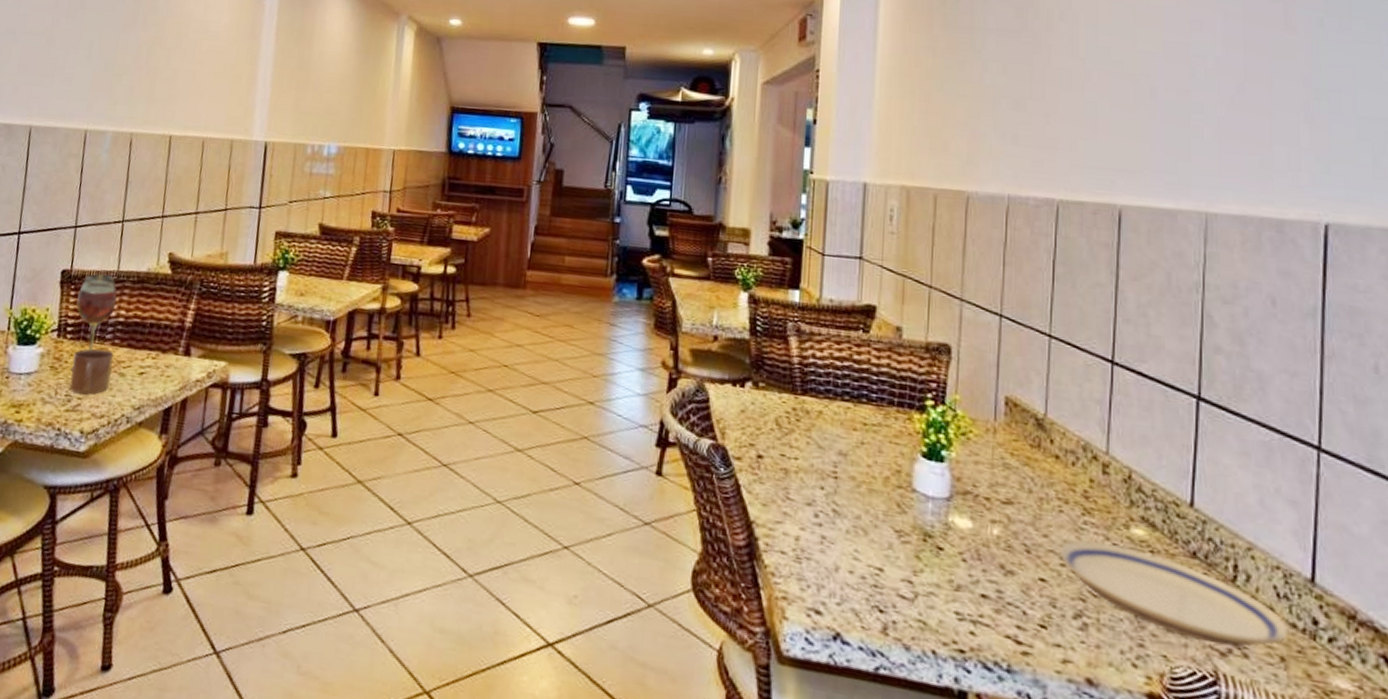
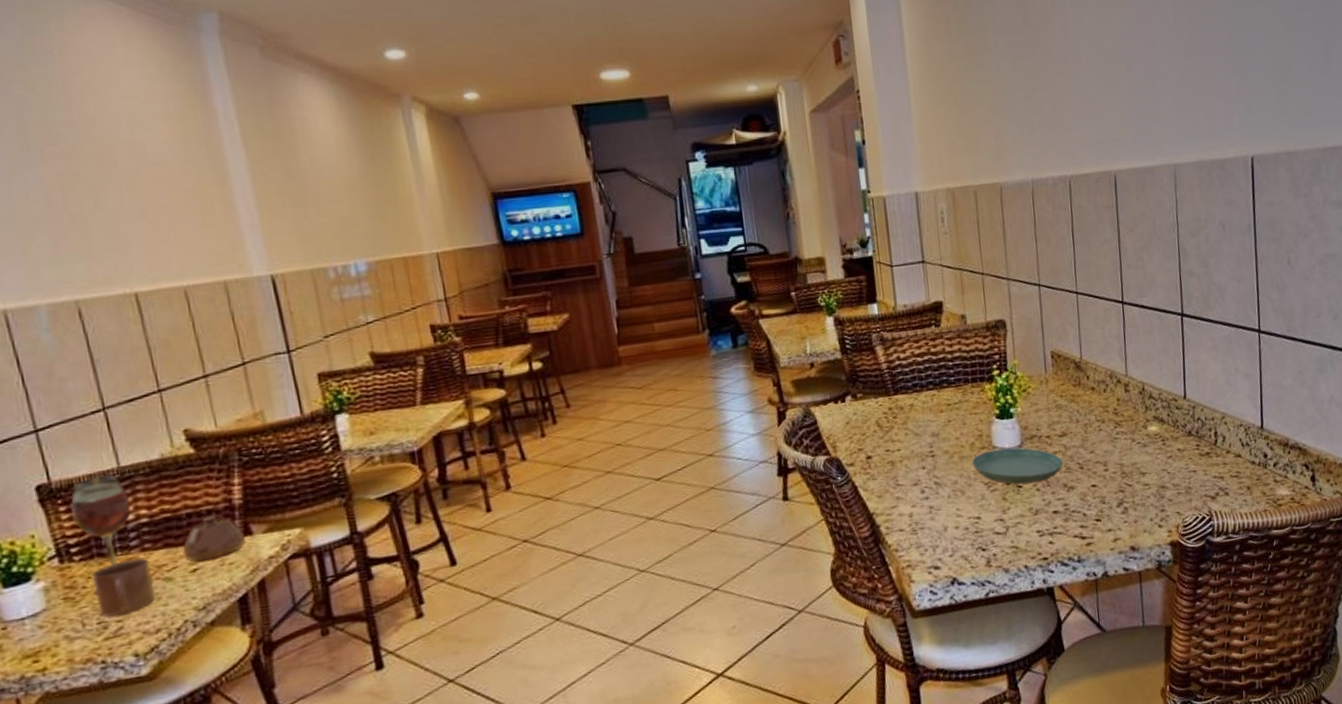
sugar bowl: none [138,330,185,370] -> present [182,515,246,563]
saucer: none [882,492,1004,552] -> present [972,448,1064,485]
plate: present [1059,541,1289,647] -> none [1103,441,1251,494]

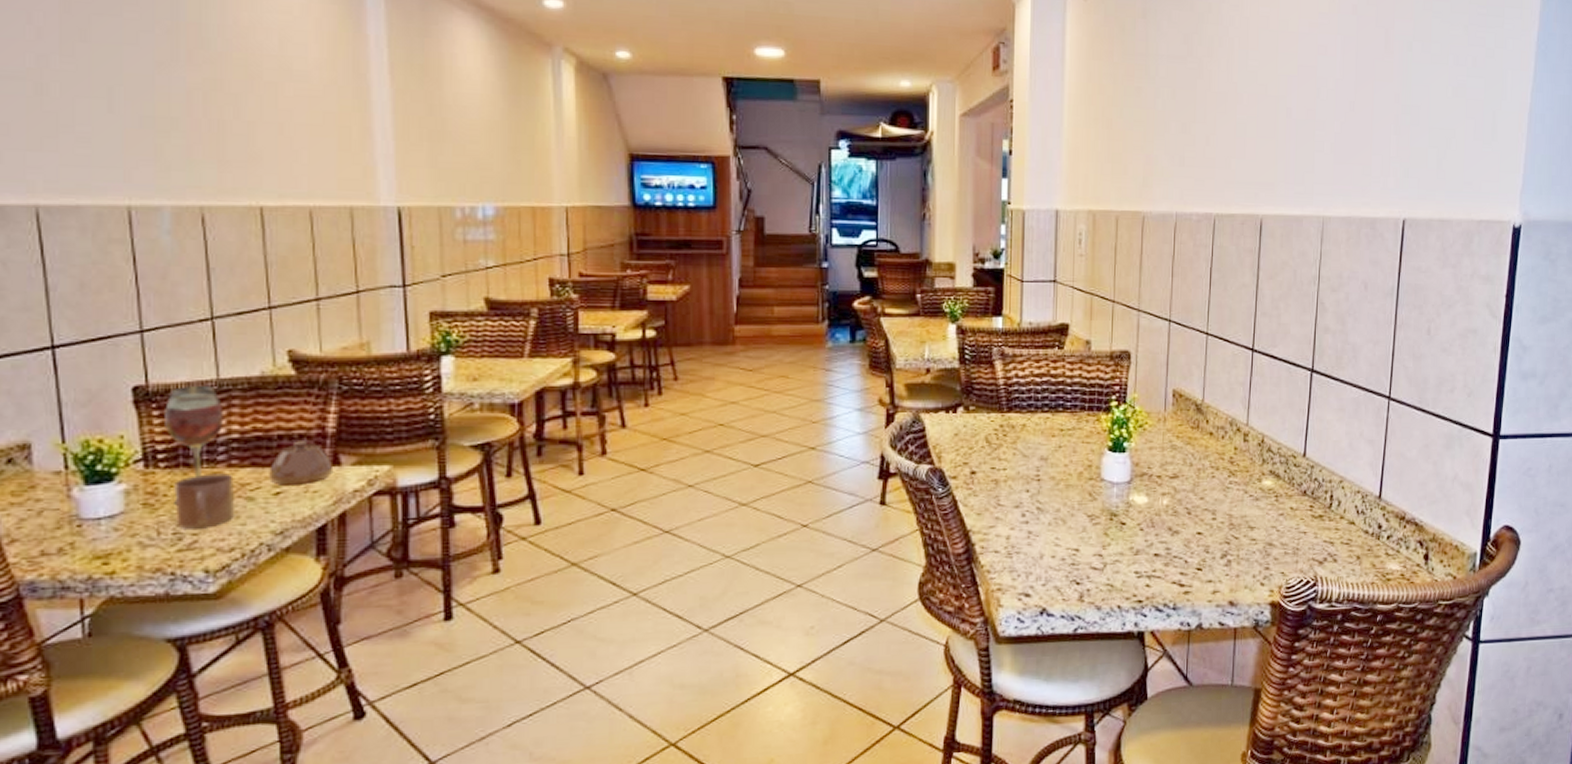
saucer: present [972,448,1064,485] -> none [1077,482,1171,523]

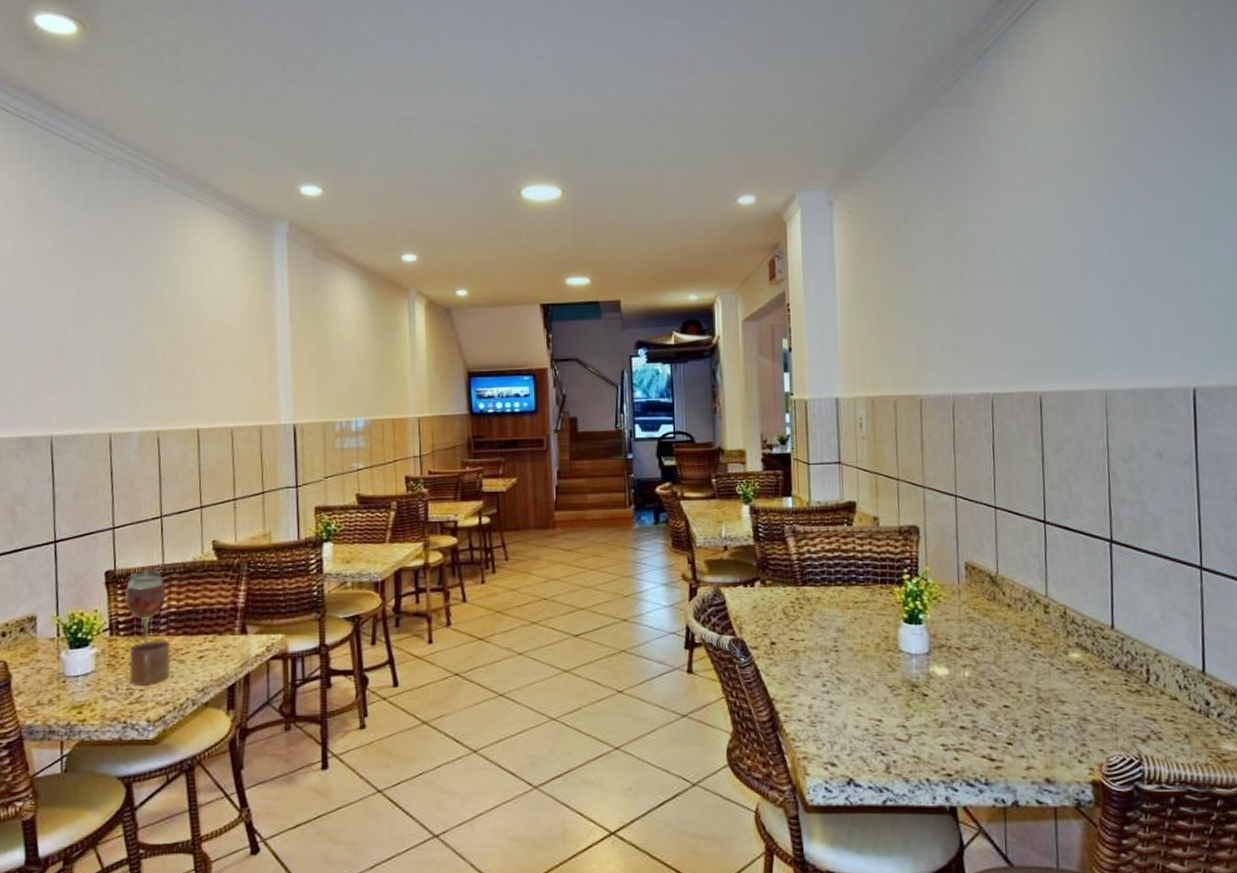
sugar bowl: present [269,441,334,487] -> none [196,614,242,652]

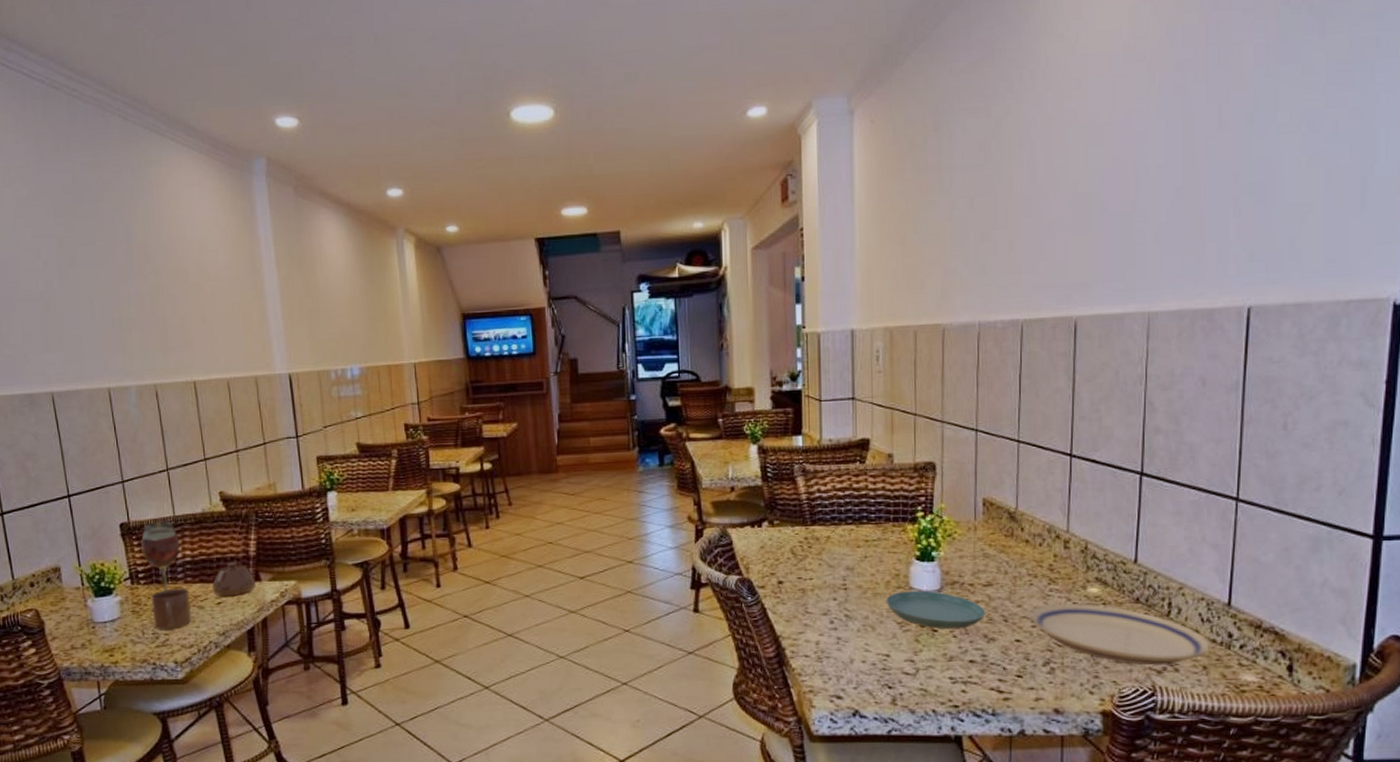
sugar bowl: none [196,614,242,652] -> present [212,562,256,598]
saucer: none [876,653,974,694] -> present [886,590,986,630]
plate: none [1017,668,1190,734] -> present [1031,602,1210,666]

